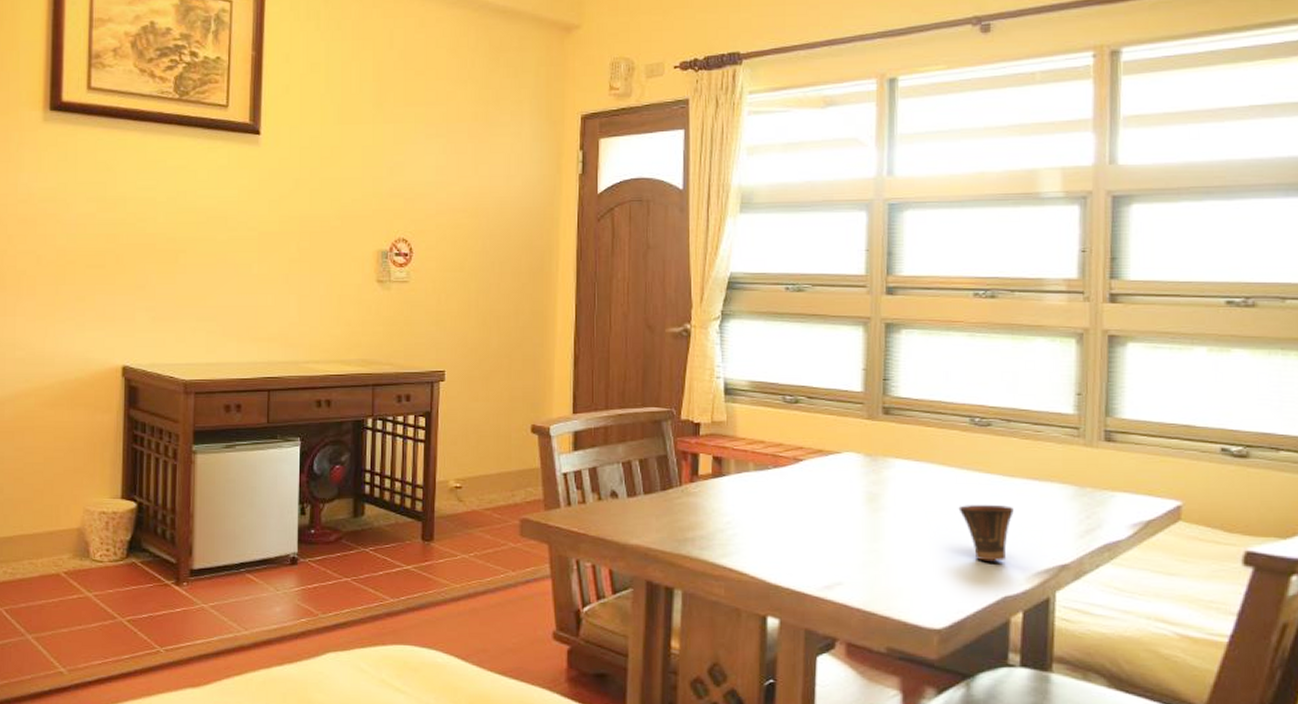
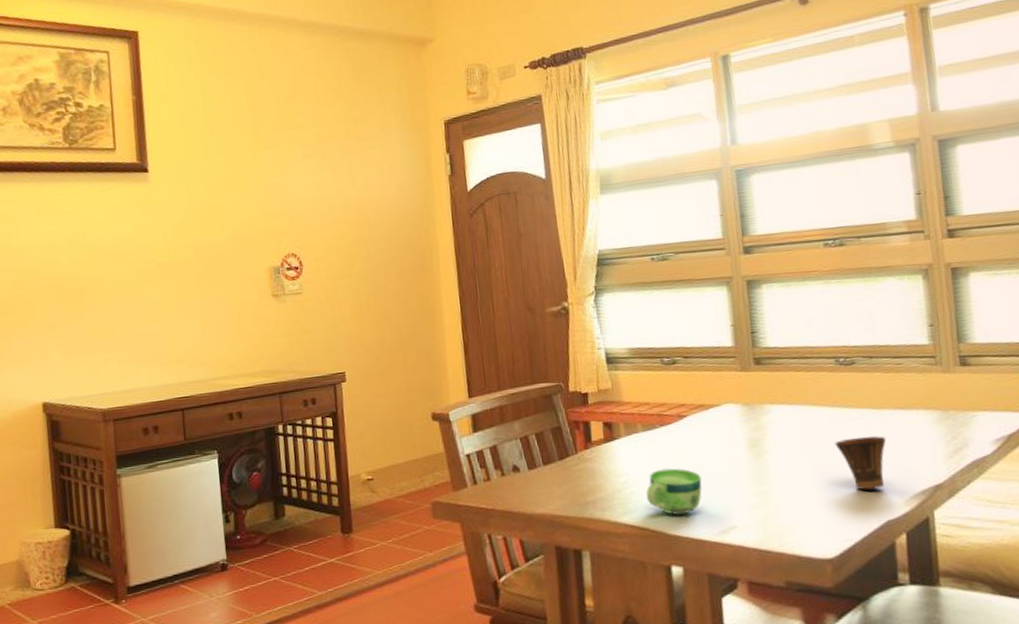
cup: none [749,513,811,564] -> present [646,468,702,515]

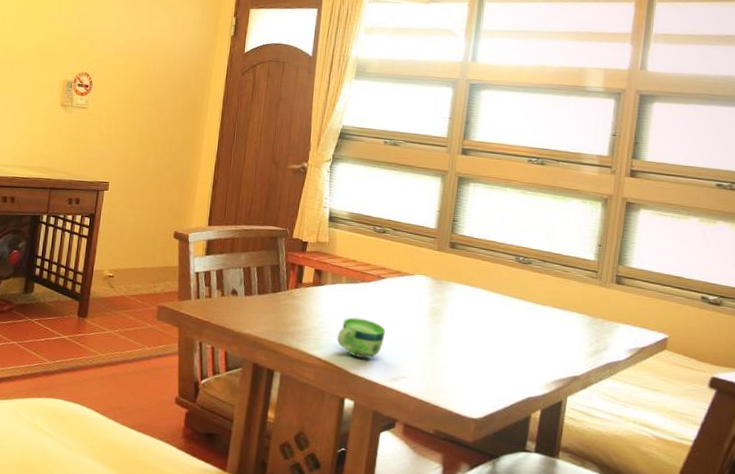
cup: present [835,436,886,491] -> none [500,324,542,370]

